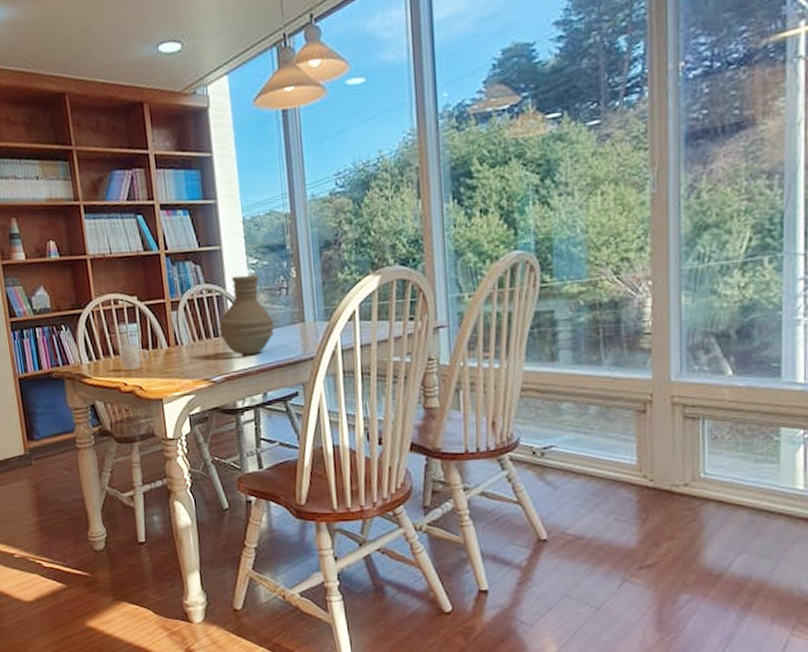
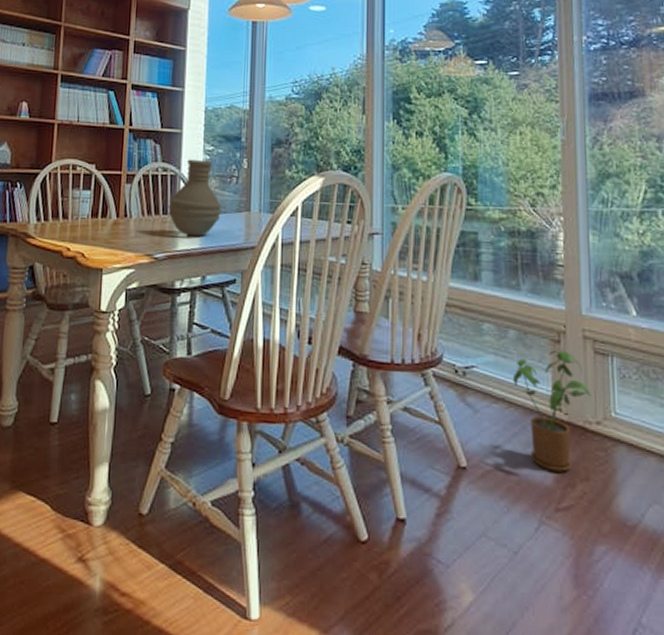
mug: present [119,343,149,371] -> none [68,209,96,237]
house plant: none [594,419,679,534] -> present [512,350,591,473]

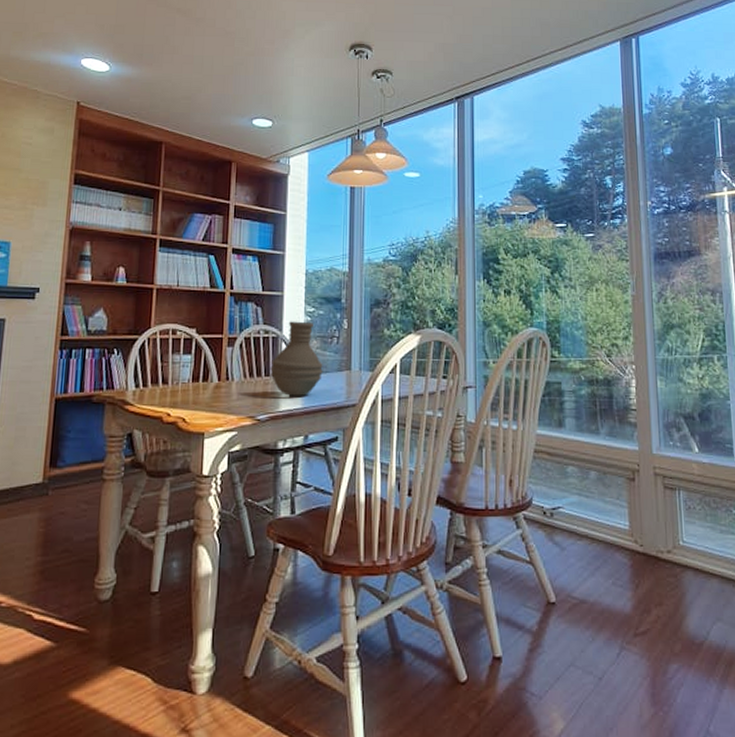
house plant: present [512,350,591,473] -> none [594,487,662,600]

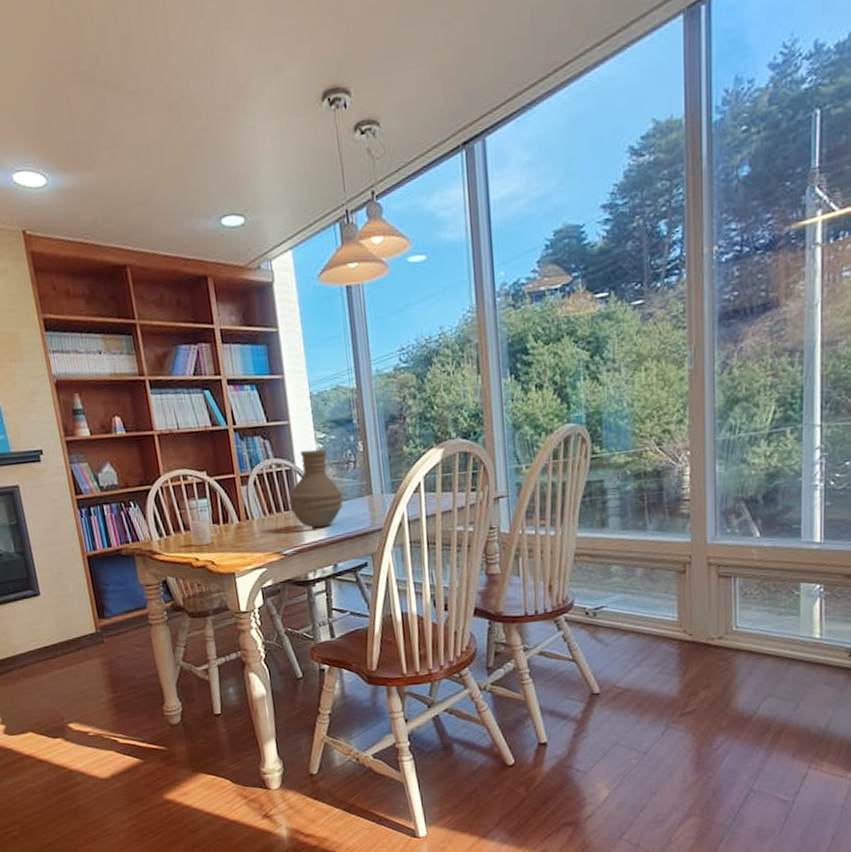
mug: none [168,374,197,402] -> present [189,518,220,547]

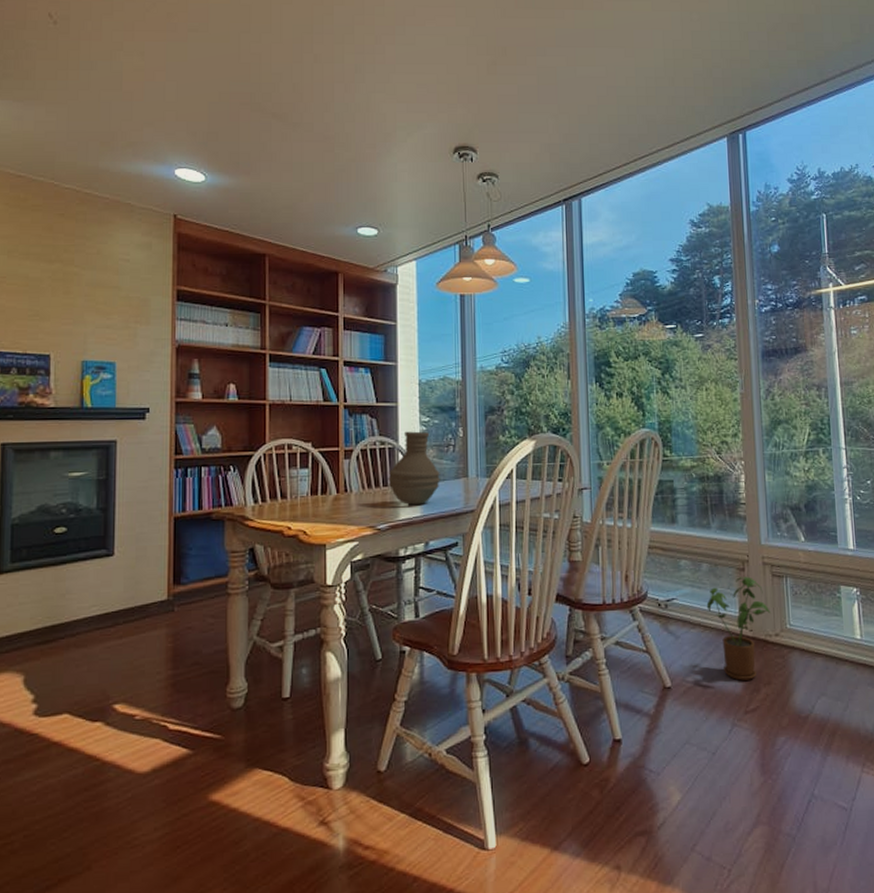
mug: present [189,518,220,547] -> none [287,488,316,515]
house plant: none [640,579,714,685] -> present [706,576,771,681]

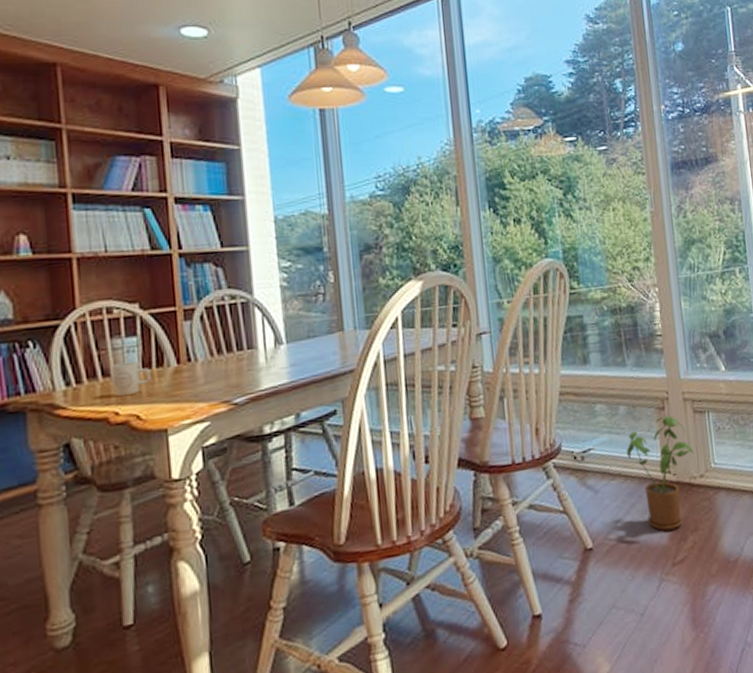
mug: none [287,488,316,515] -> present [110,361,151,397]
vase: present [388,431,440,505] -> none [243,279,310,371]

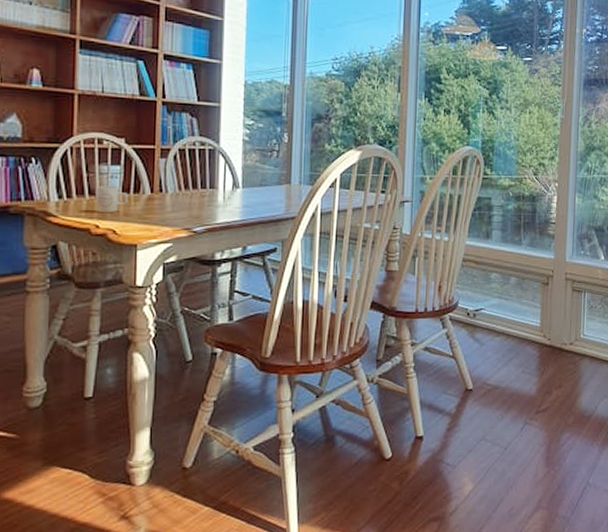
house plant: present [626,415,694,531] -> none [511,290,568,384]

